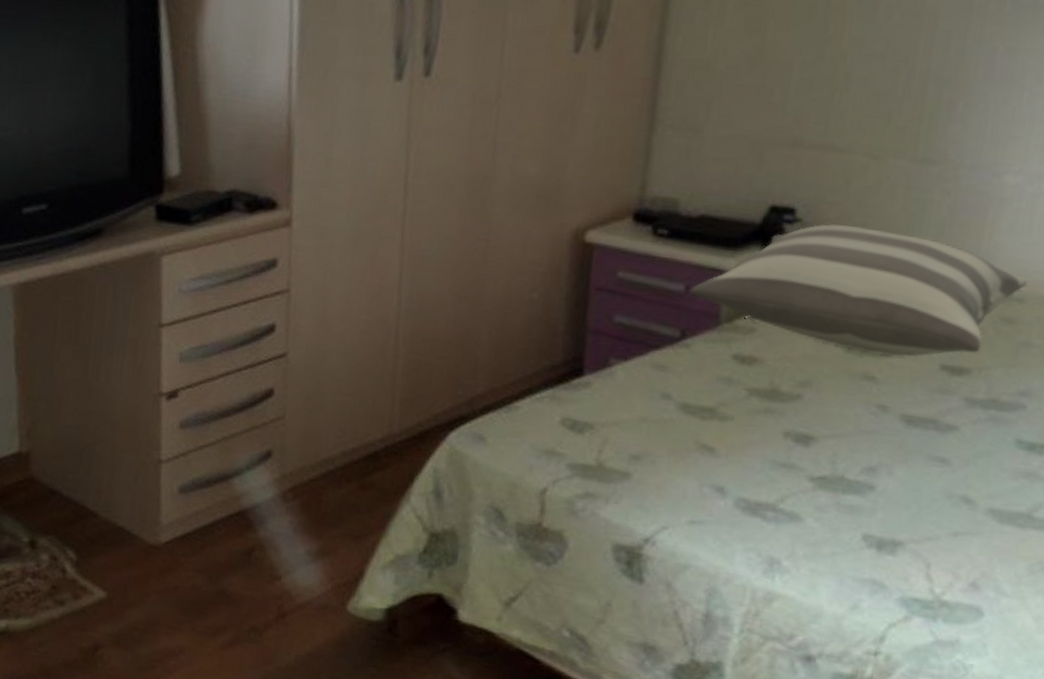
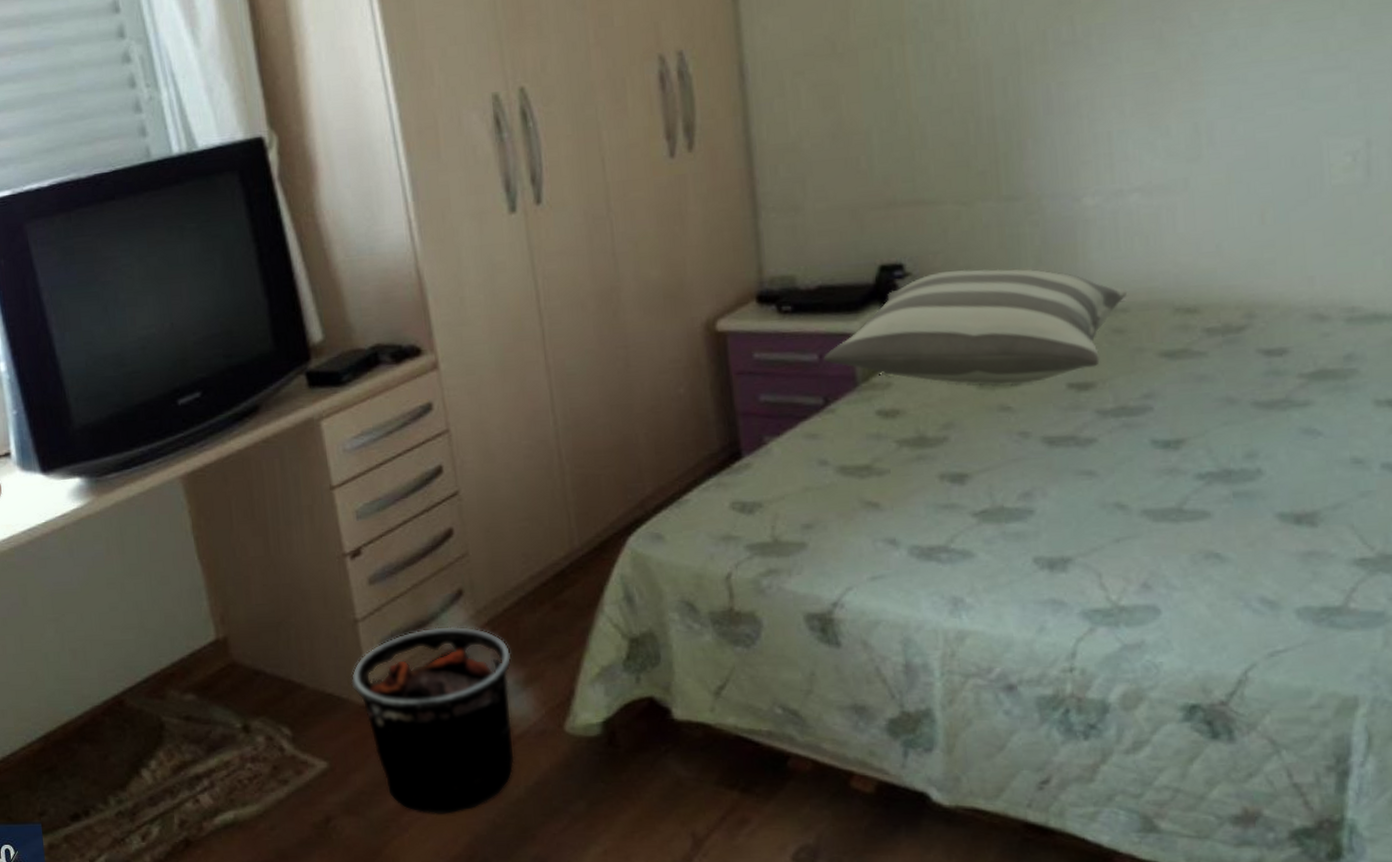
trash bin: none [144,482,309,667] -> present [351,626,515,815]

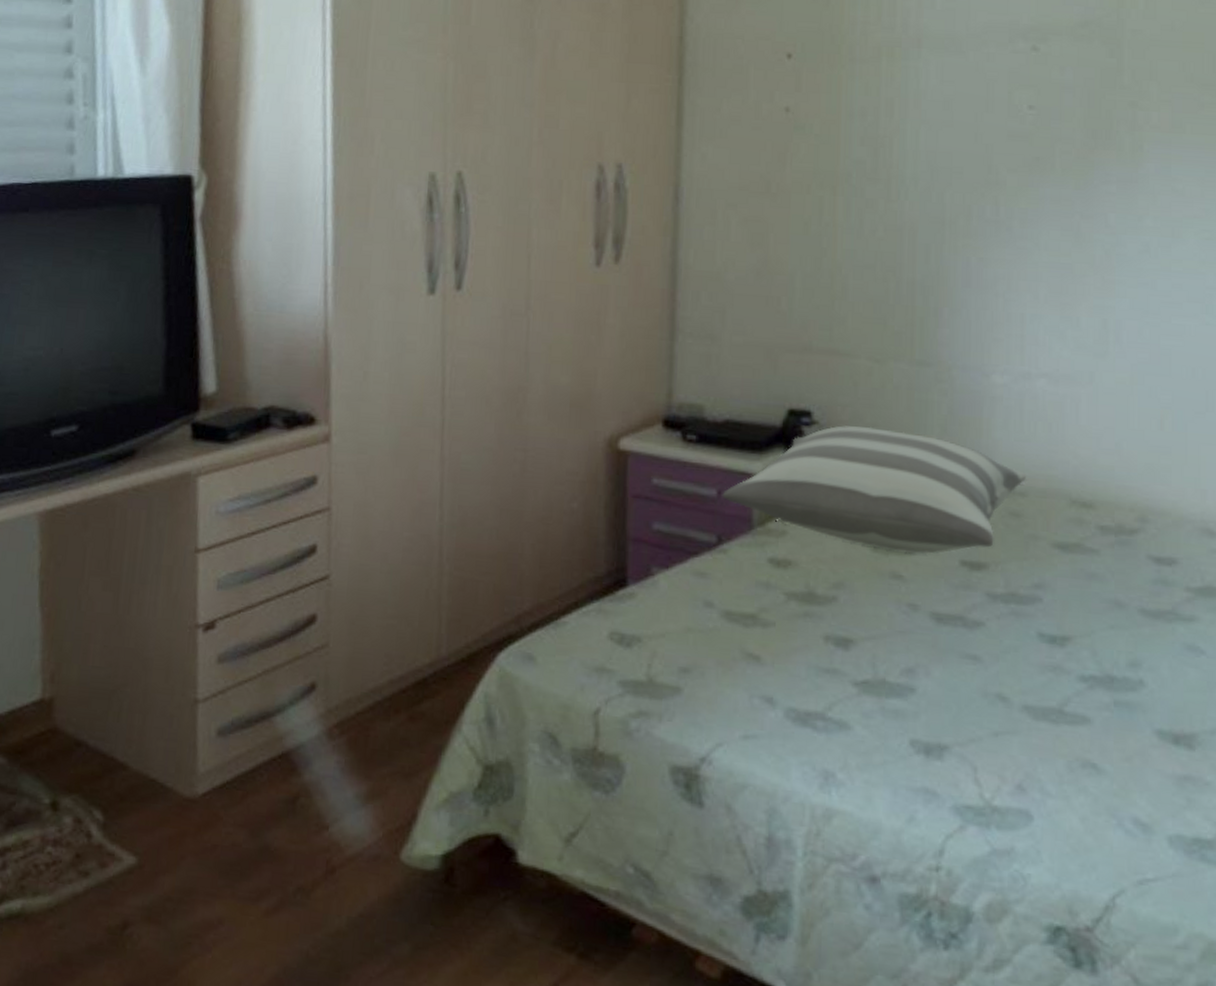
trash bin: present [351,626,515,815] -> none [178,720,357,939]

